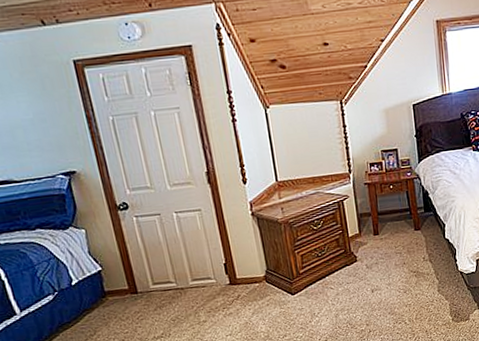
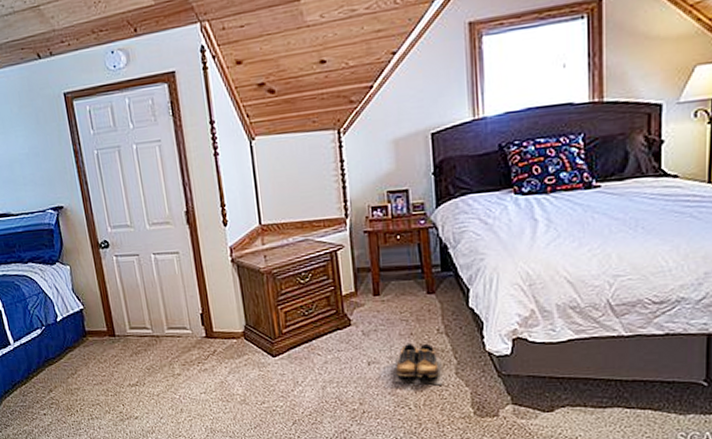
shoes: none [393,269,430,304] -> present [395,342,444,385]

